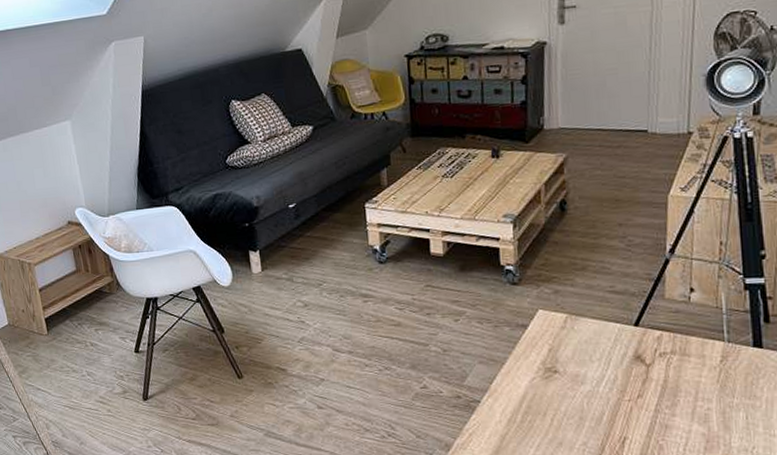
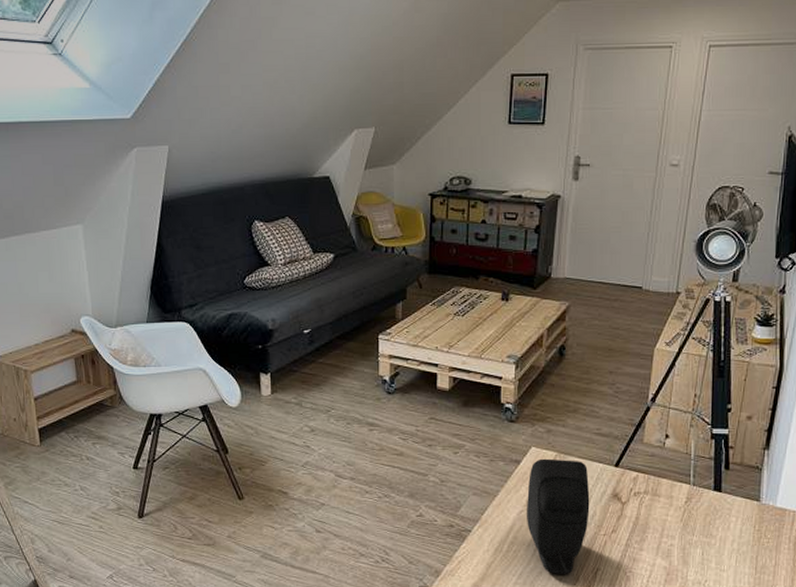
speaker: none [538,321,610,445] -> present [527,458,590,574]

